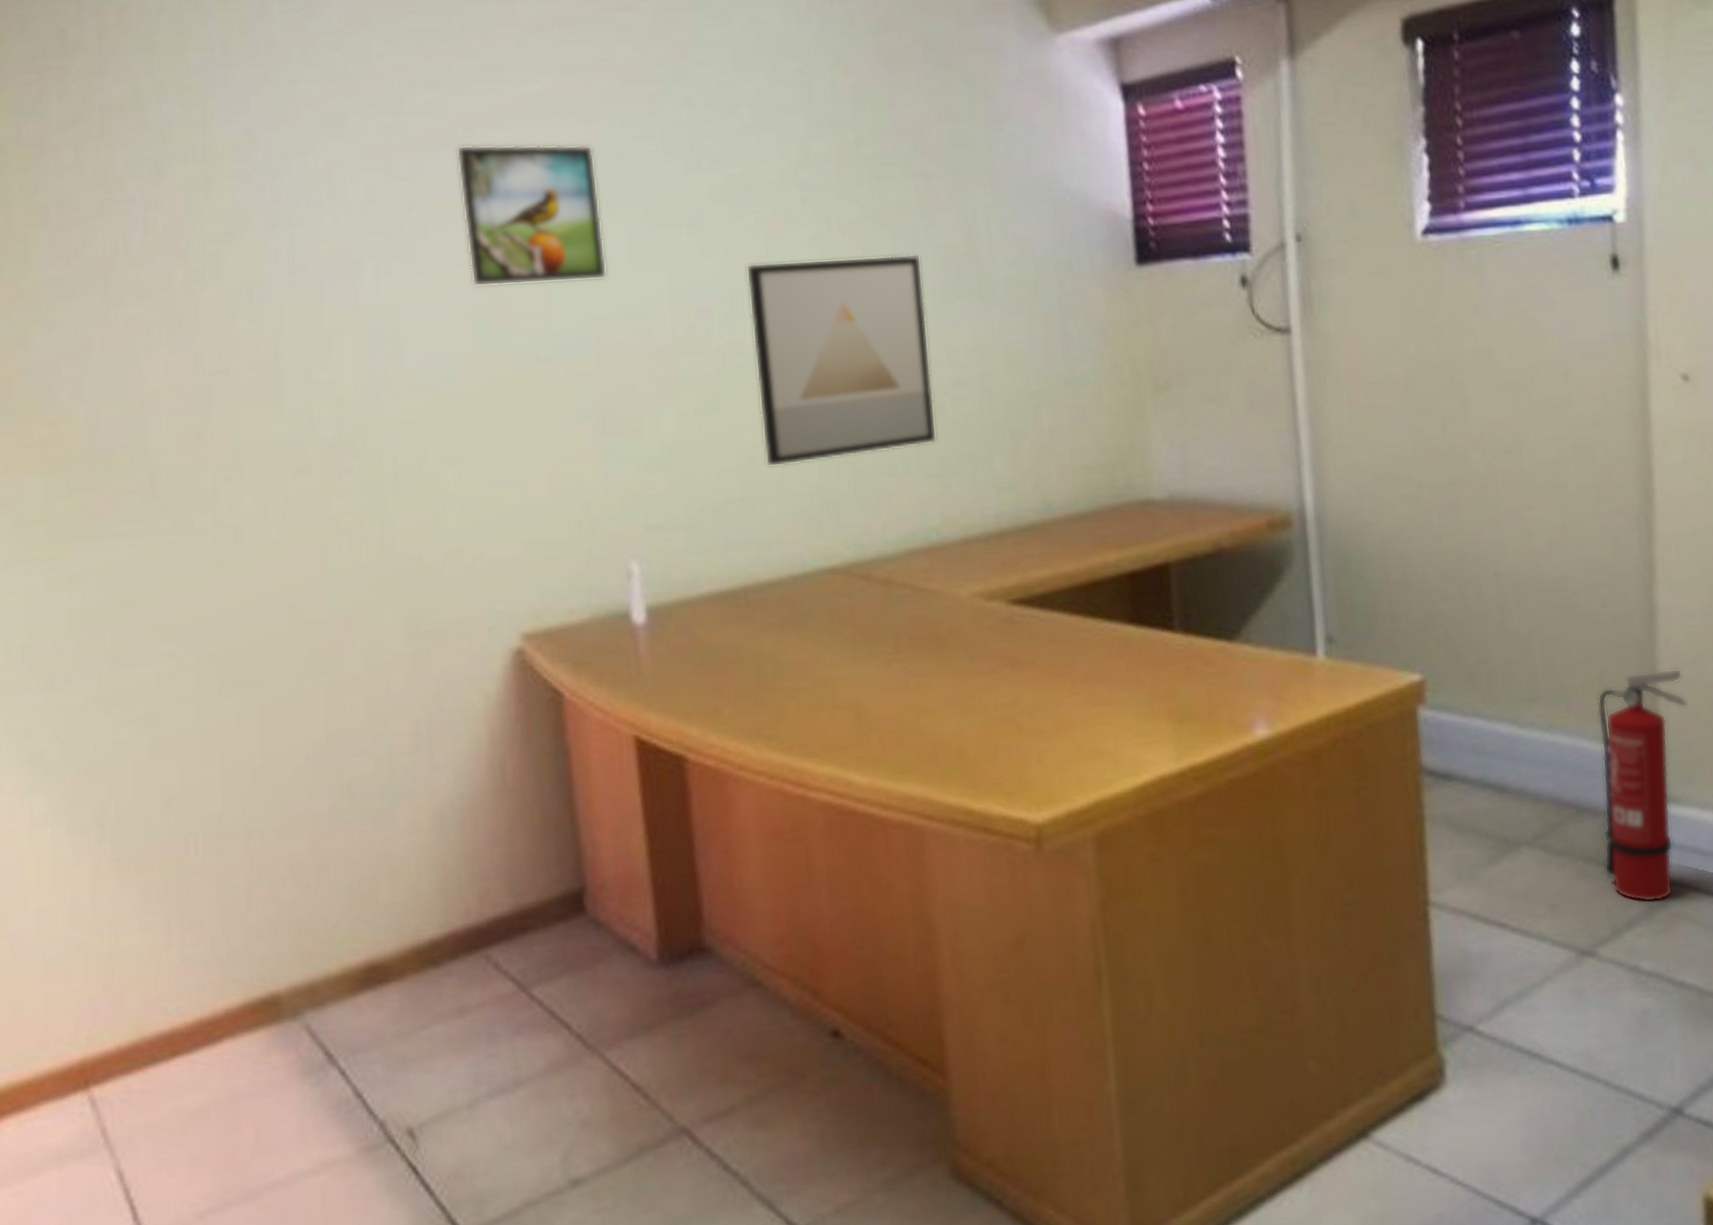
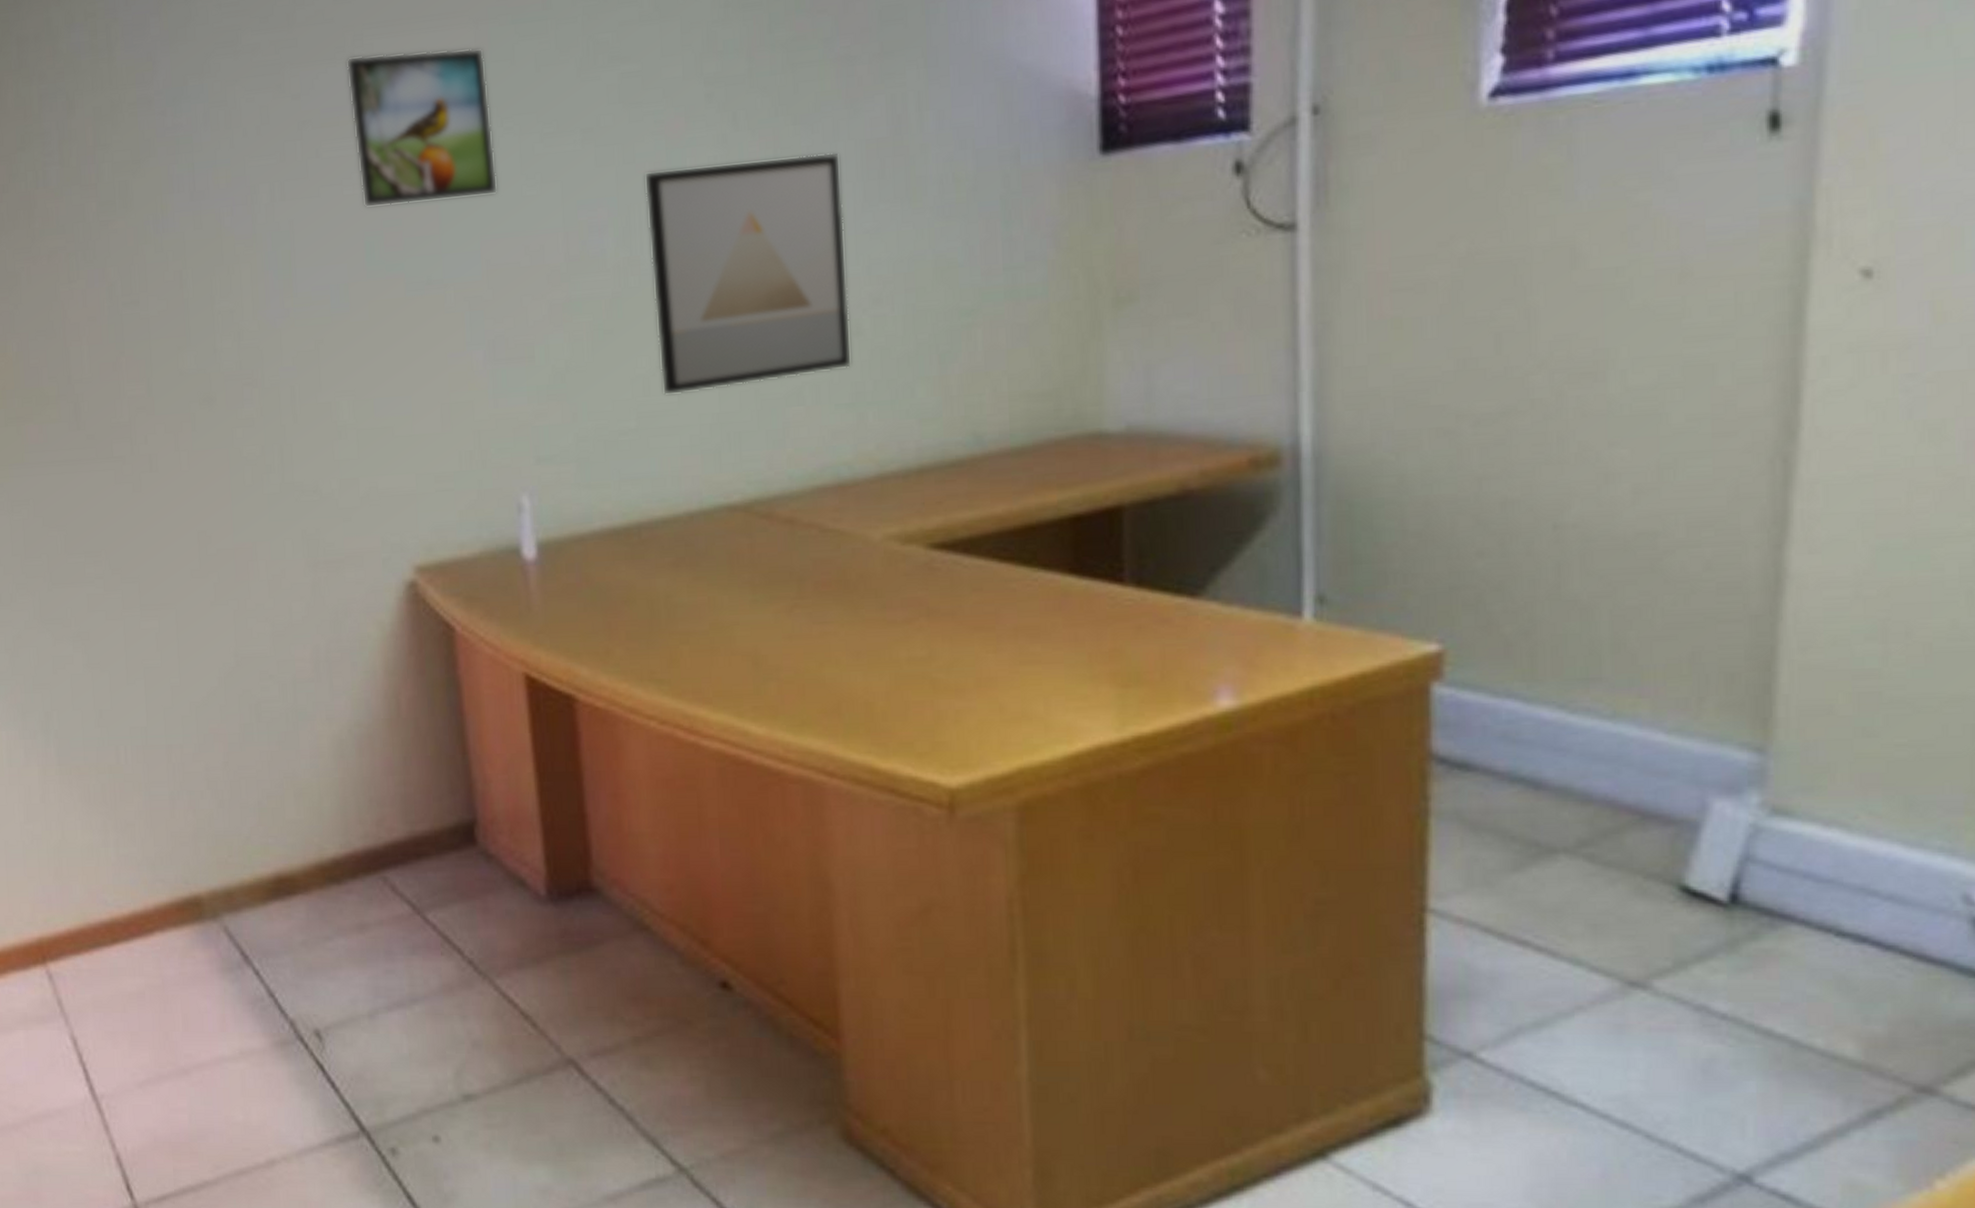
fire extinguisher: present [1597,668,1689,903] -> none [1672,650,1820,933]

